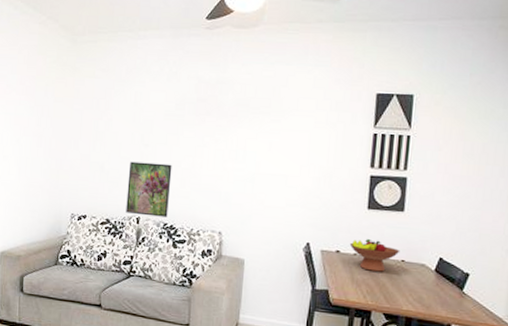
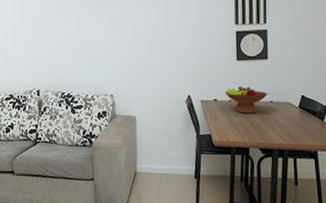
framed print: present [126,161,172,217] -> none [25,40,64,88]

